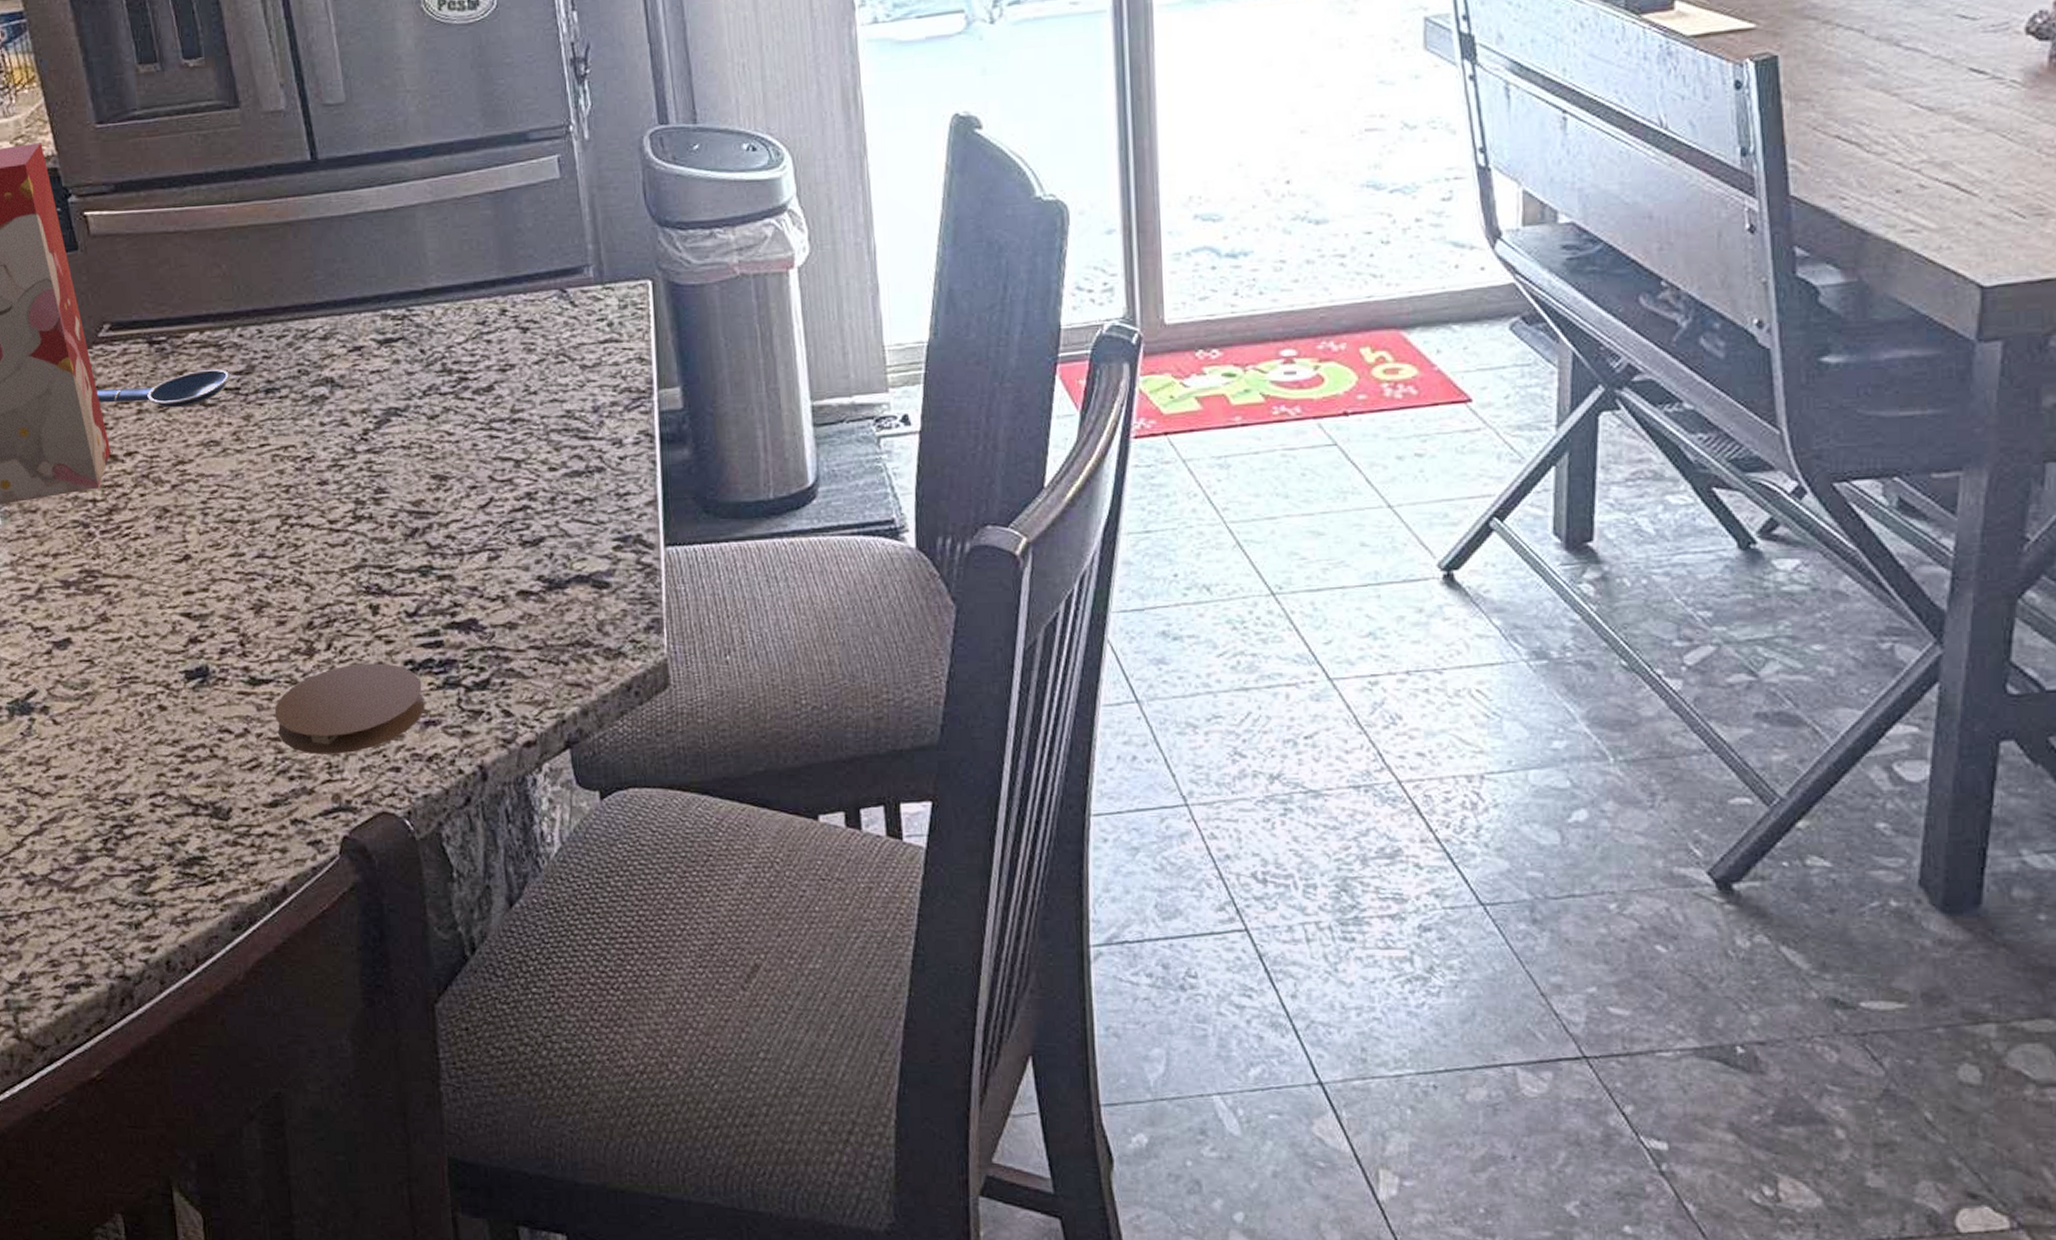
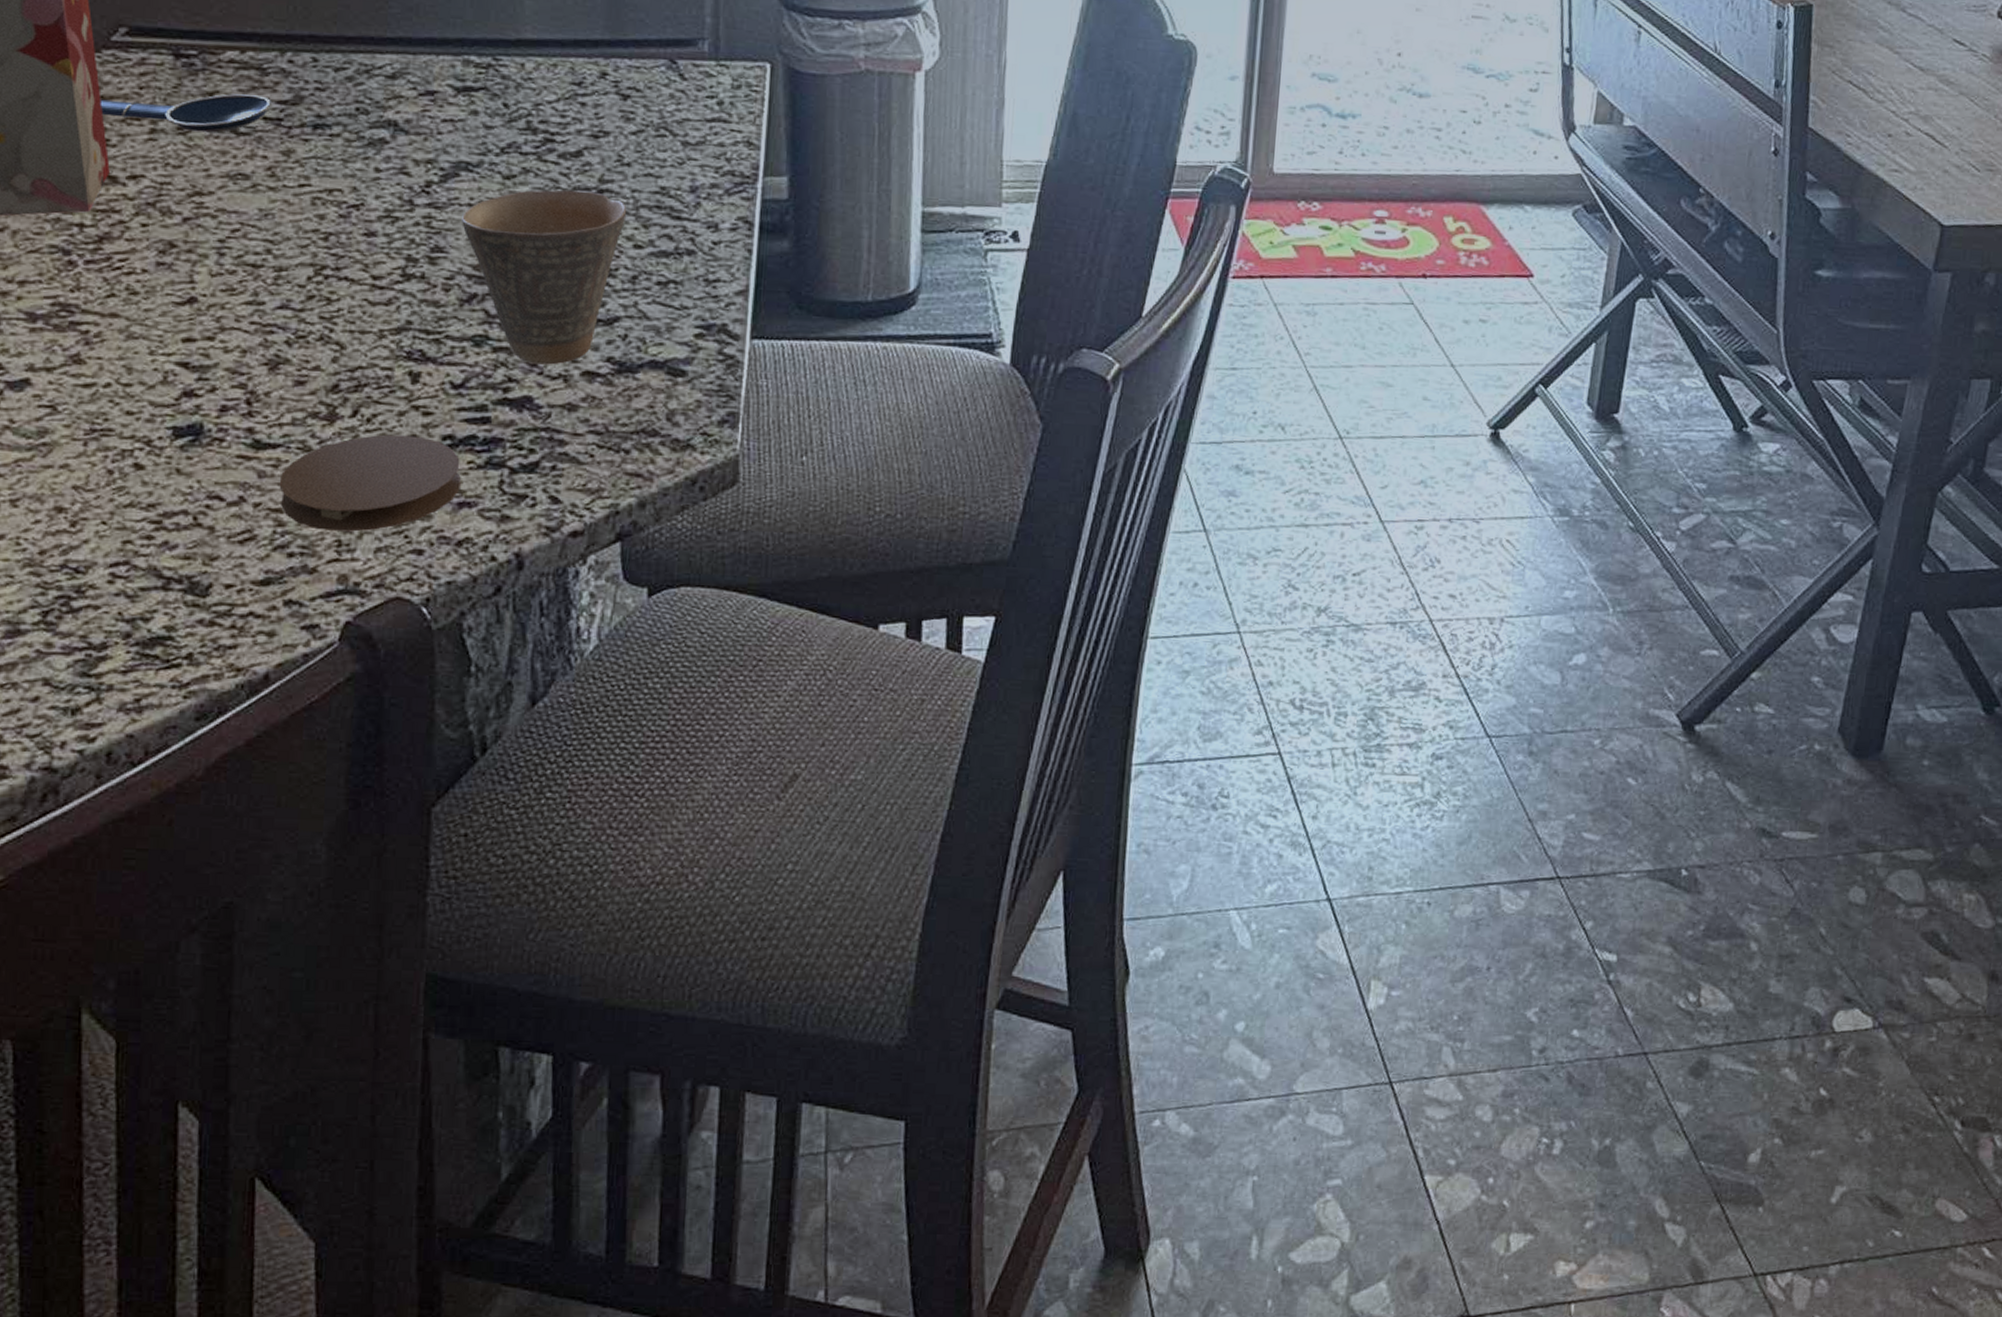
cup: none [397,422,539,588] -> present [462,189,627,365]

